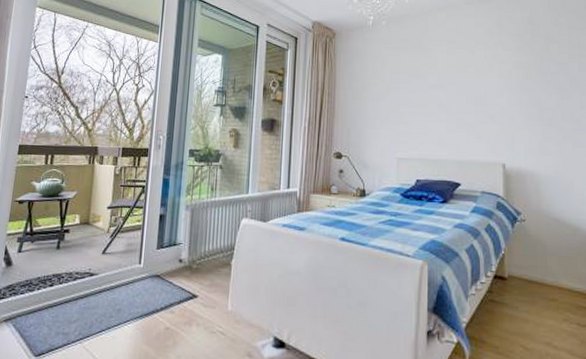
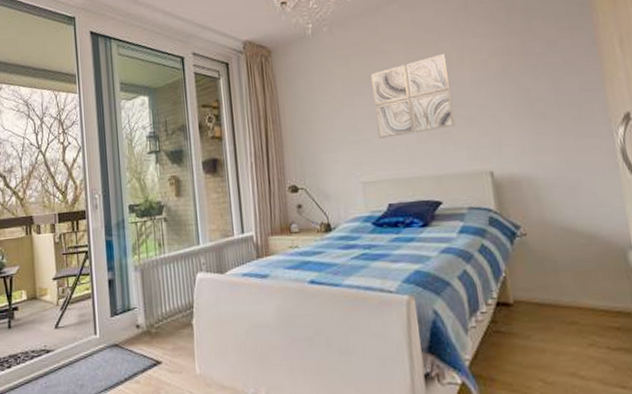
wall art: none [416,59,480,123] -> present [371,53,456,139]

